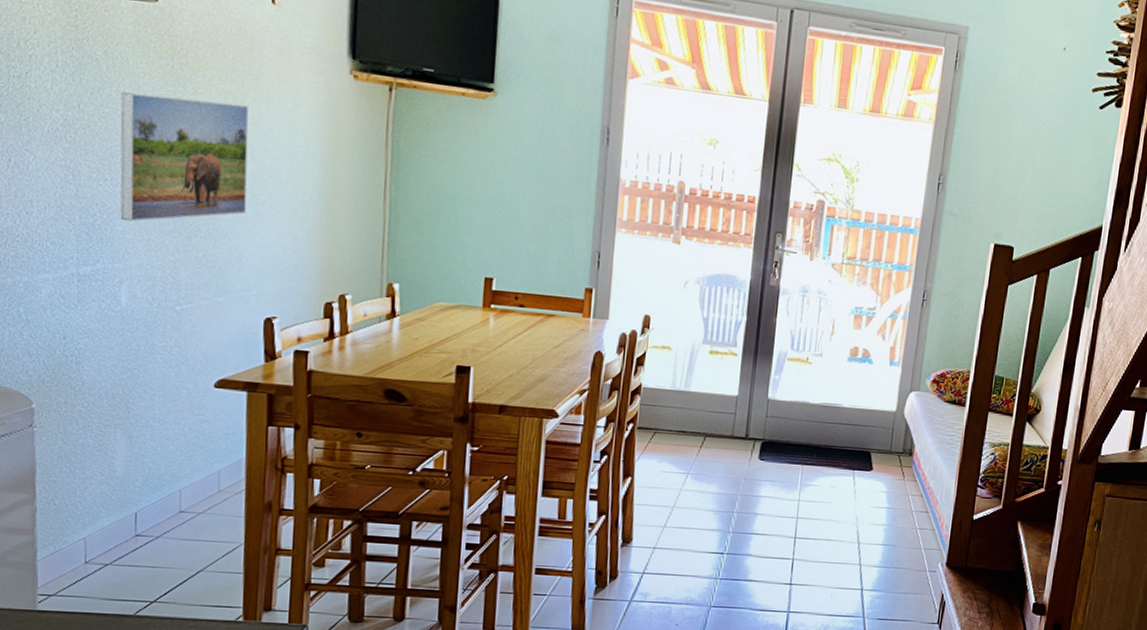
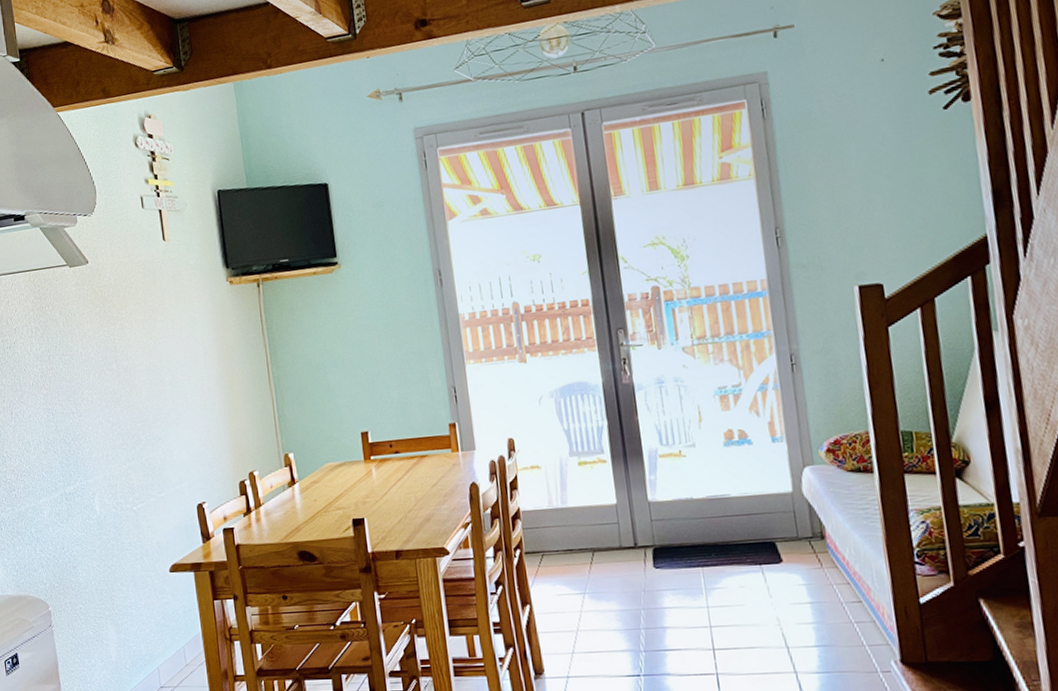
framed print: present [120,92,249,222] -> none [74,328,171,444]

